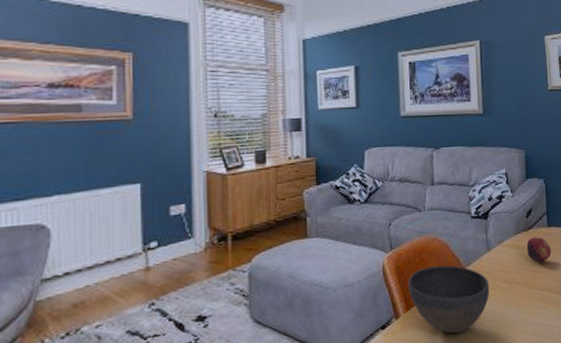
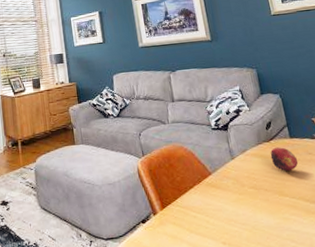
bowl: present [408,265,490,334] -> none [161,170,239,232]

